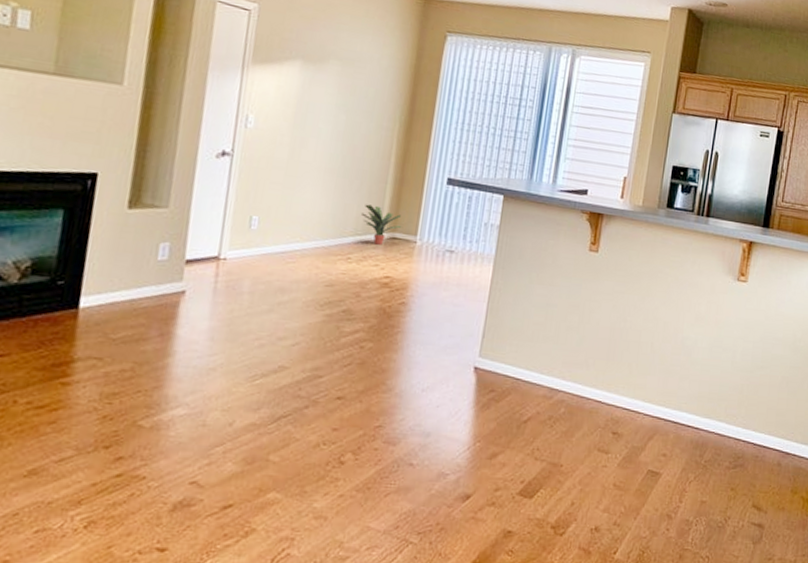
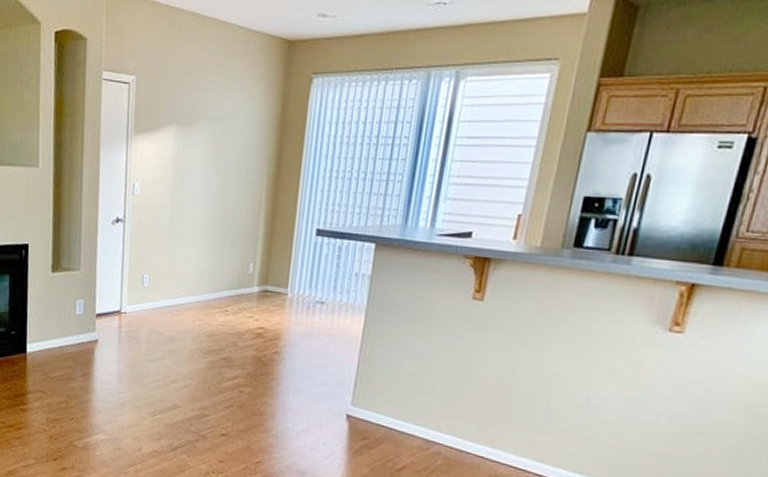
potted plant: present [362,204,402,245] -> none [236,259,273,298]

